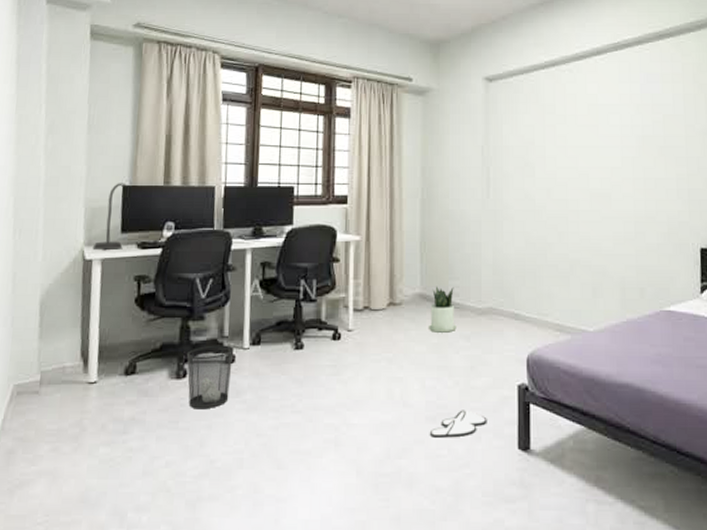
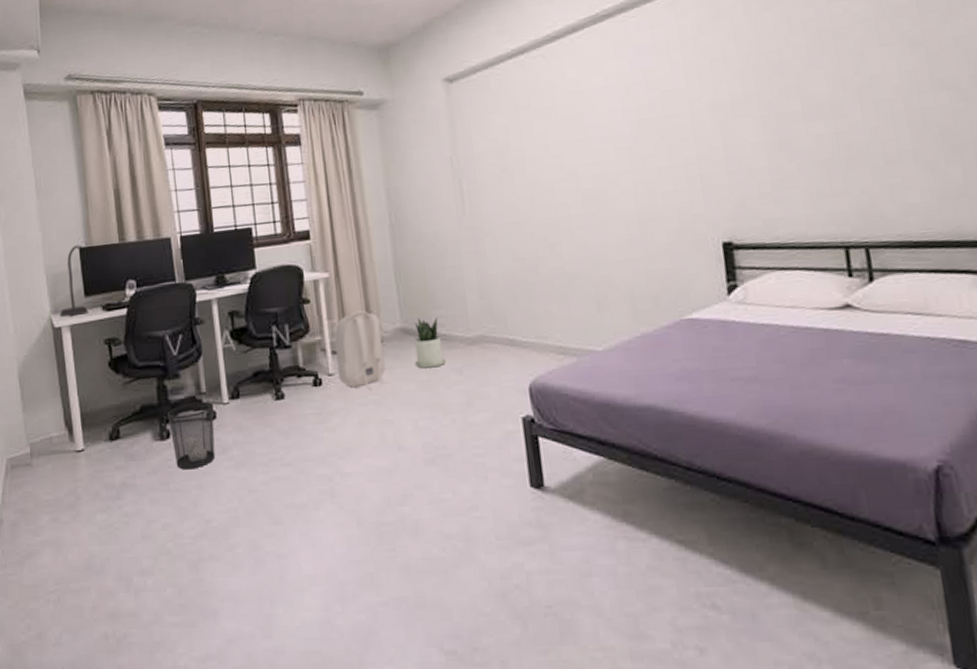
backpack: none [357,273,404,349] -> present [334,309,390,391]
slippers: present [430,410,487,438] -> none [431,449,492,481]

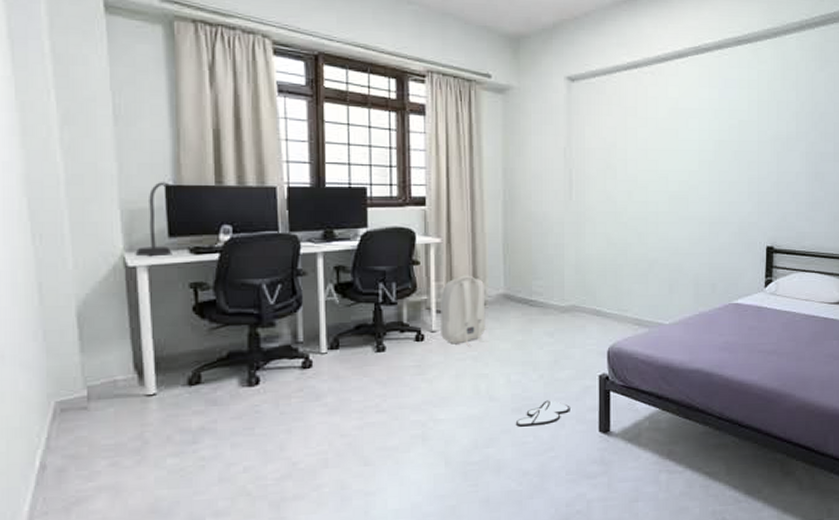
waste bin: present [167,401,216,470] -> none [257,350,311,415]
planter: present [414,318,446,369] -> none [513,286,541,330]
slippers: none [431,449,492,481] -> present [517,400,570,427]

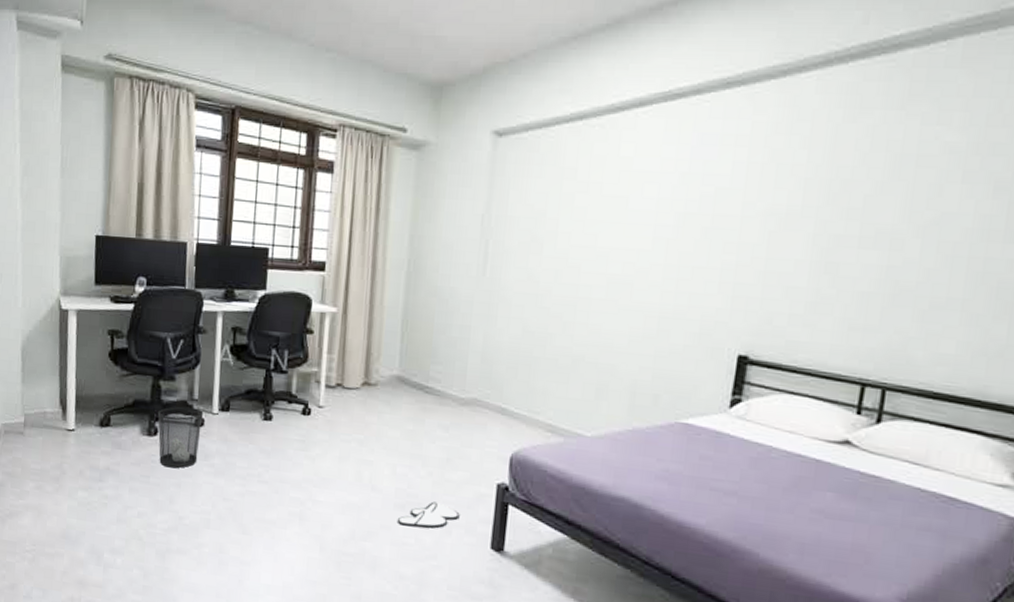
desk lamp: present [135,182,172,257] -> none [68,232,101,302]
waste bin: none [257,350,311,415] -> present [157,406,204,469]
backpack: present [441,275,489,348] -> none [328,349,378,430]

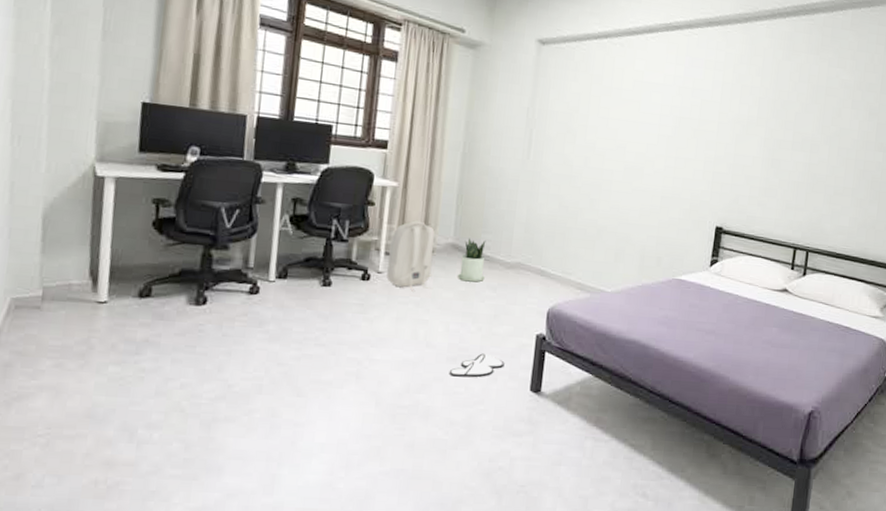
waste bin: present [157,406,204,469] -> none [207,275,259,337]
backpack: none [328,349,378,430] -> present [386,220,435,293]
planter: none [405,369,436,421] -> present [458,238,486,282]

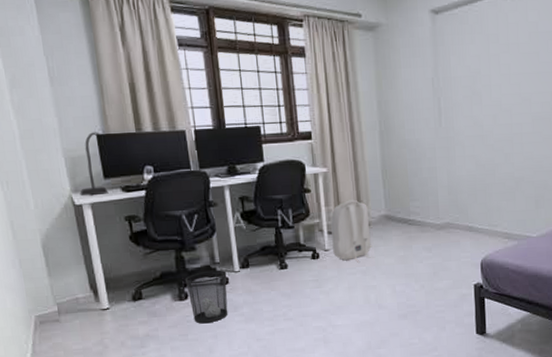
desk lamp: none [105,98,148,170] -> present [80,132,109,197]
waste bin: none [207,275,259,337] -> present [184,270,228,324]
slippers: present [450,353,505,378] -> none [403,307,450,331]
planter: present [458,238,486,282] -> none [395,207,419,247]

